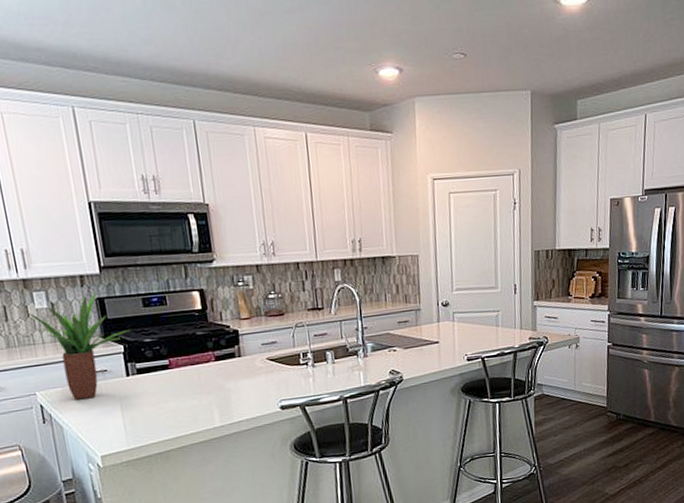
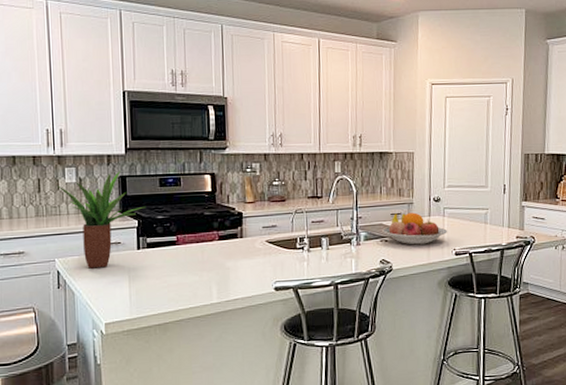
fruit bowl: none [390,319,459,354] -> present [382,212,448,245]

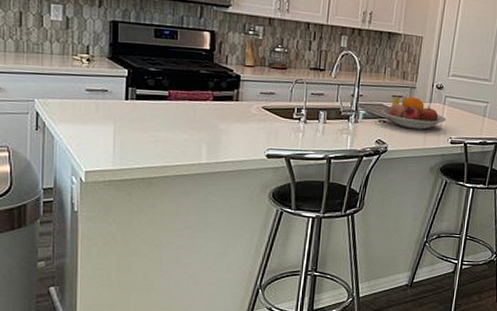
potted plant: present [56,171,145,269] -> none [40,15,137,115]

